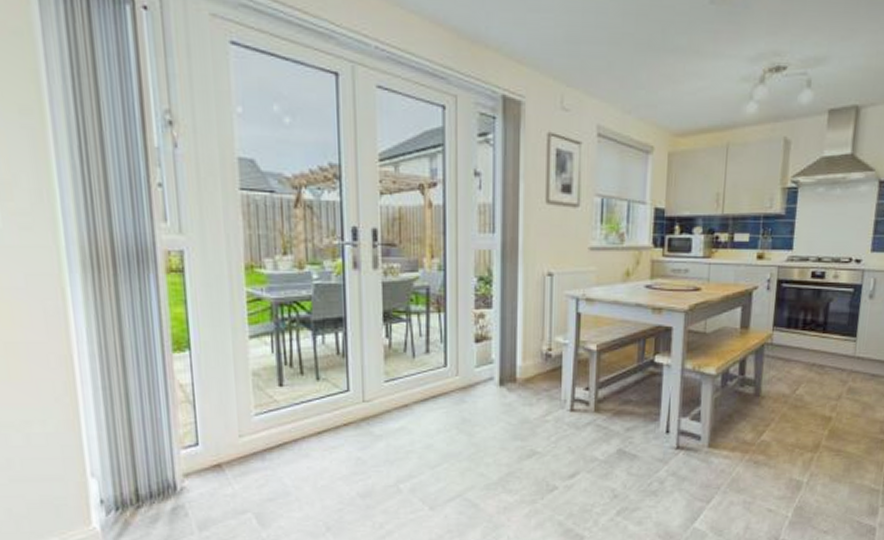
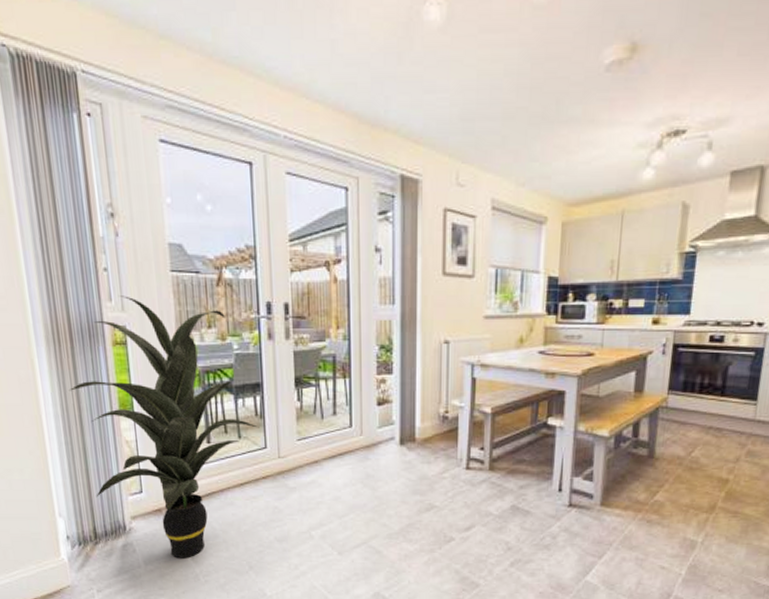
indoor plant: none [109,215,341,522] -> present [68,295,260,559]

